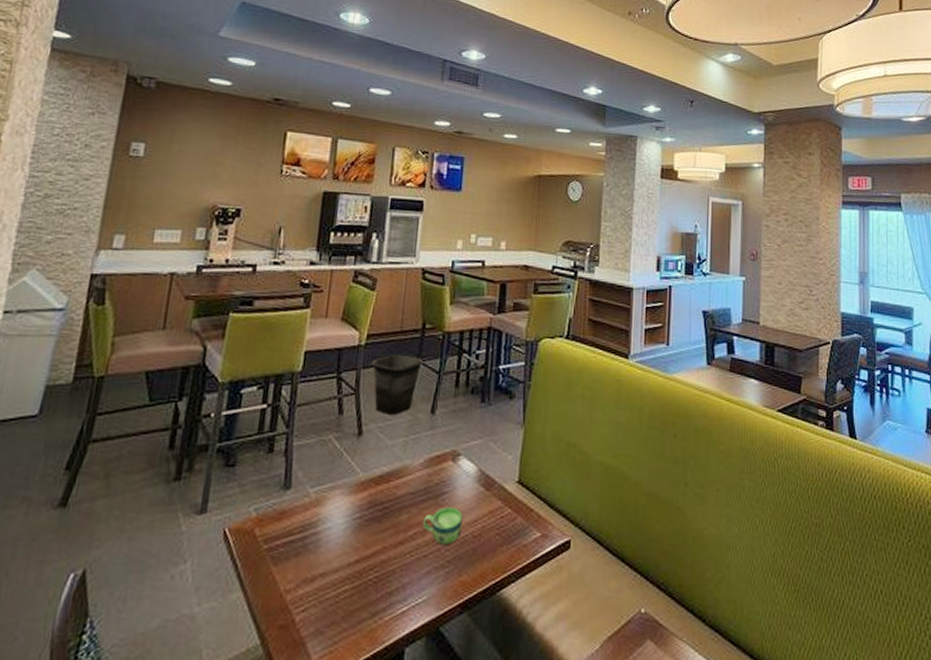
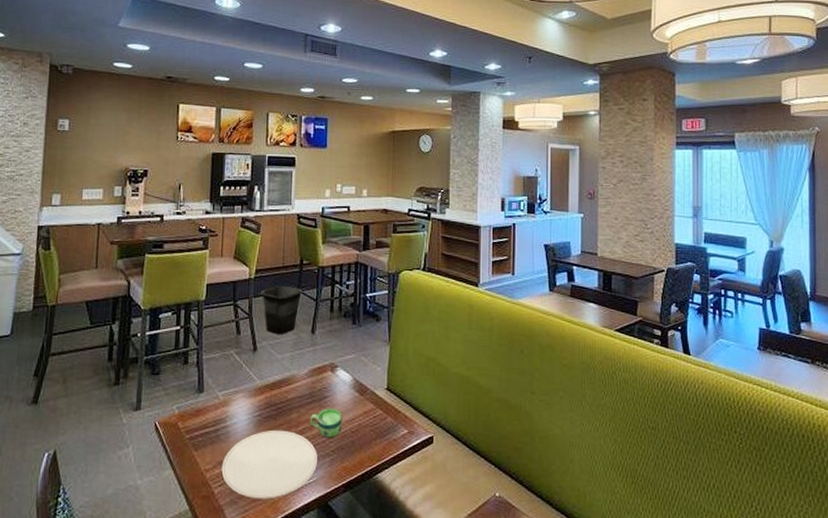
plate: none [306,535,430,627] -> present [221,430,317,499]

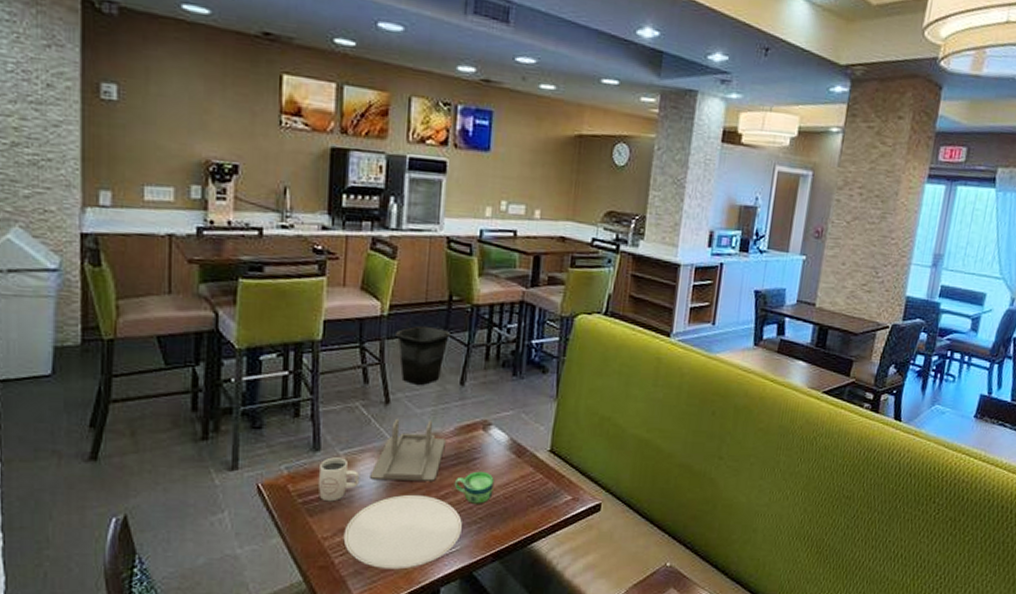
mug: none [201,398,235,437] -> present [317,457,360,502]
napkin holder: none [242,363,301,418] -> present [370,418,446,481]

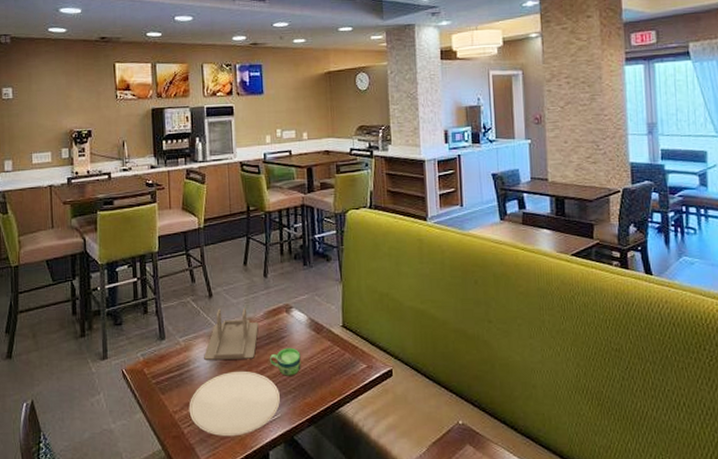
mug: present [317,457,360,502] -> none [165,344,197,381]
waste bin: present [396,325,450,385] -> none [211,232,251,280]

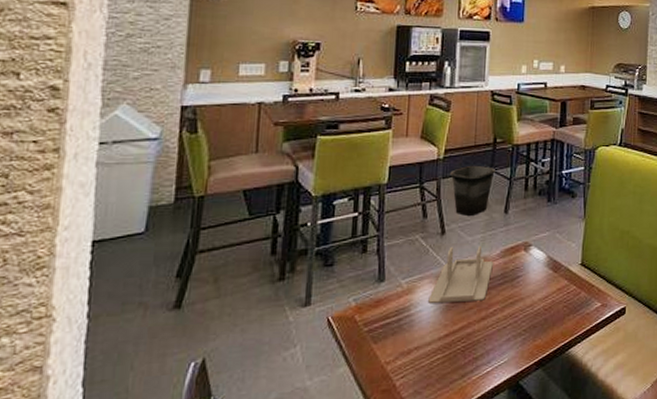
plate: present [189,371,280,437] -> none [404,313,509,387]
waste bin: none [211,232,251,280] -> present [450,165,495,216]
cup: present [269,347,301,377] -> none [501,287,535,319]

